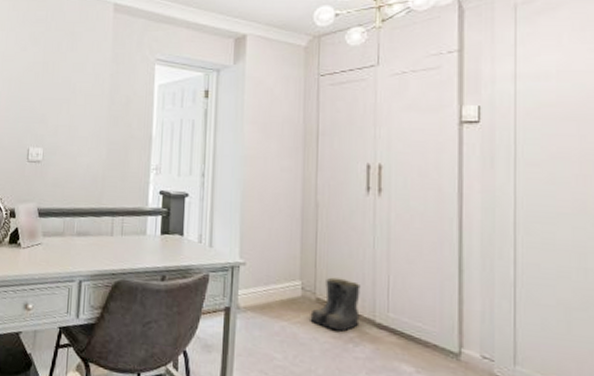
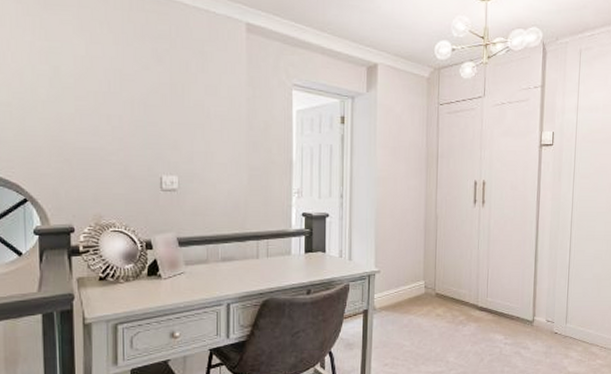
boots: present [310,277,361,331] -> none [431,275,468,317]

